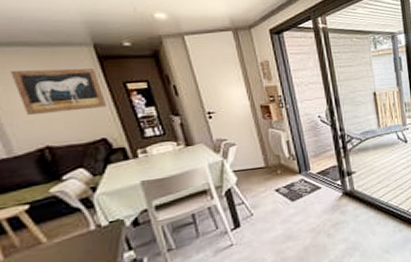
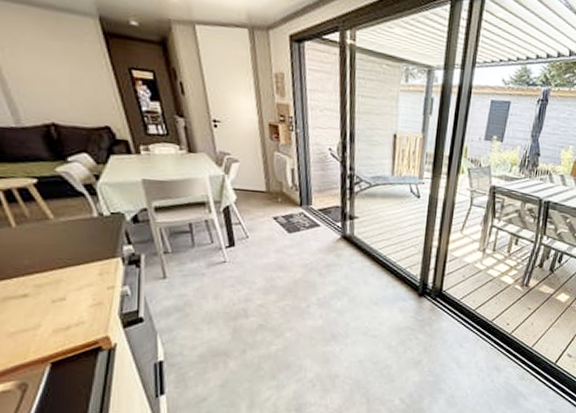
wall art: present [9,68,107,116] -> none [14,32,112,93]

